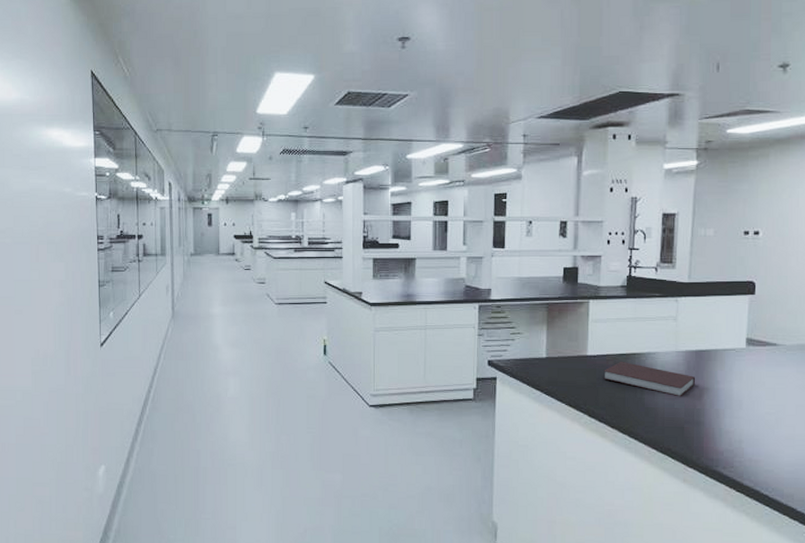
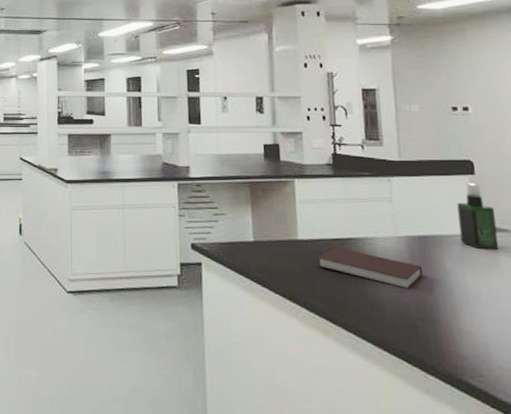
spray bottle: none [733,302,768,361] -> present [457,183,499,249]

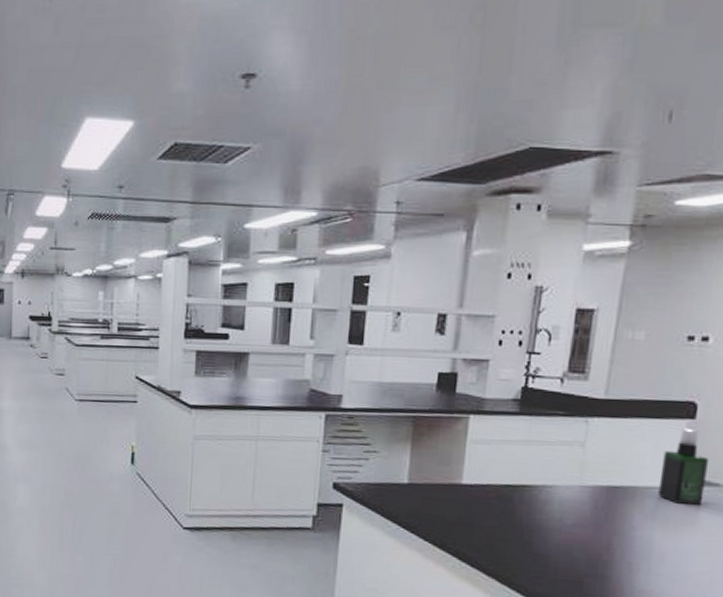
notebook: present [318,246,423,290] -> none [481,493,603,544]

